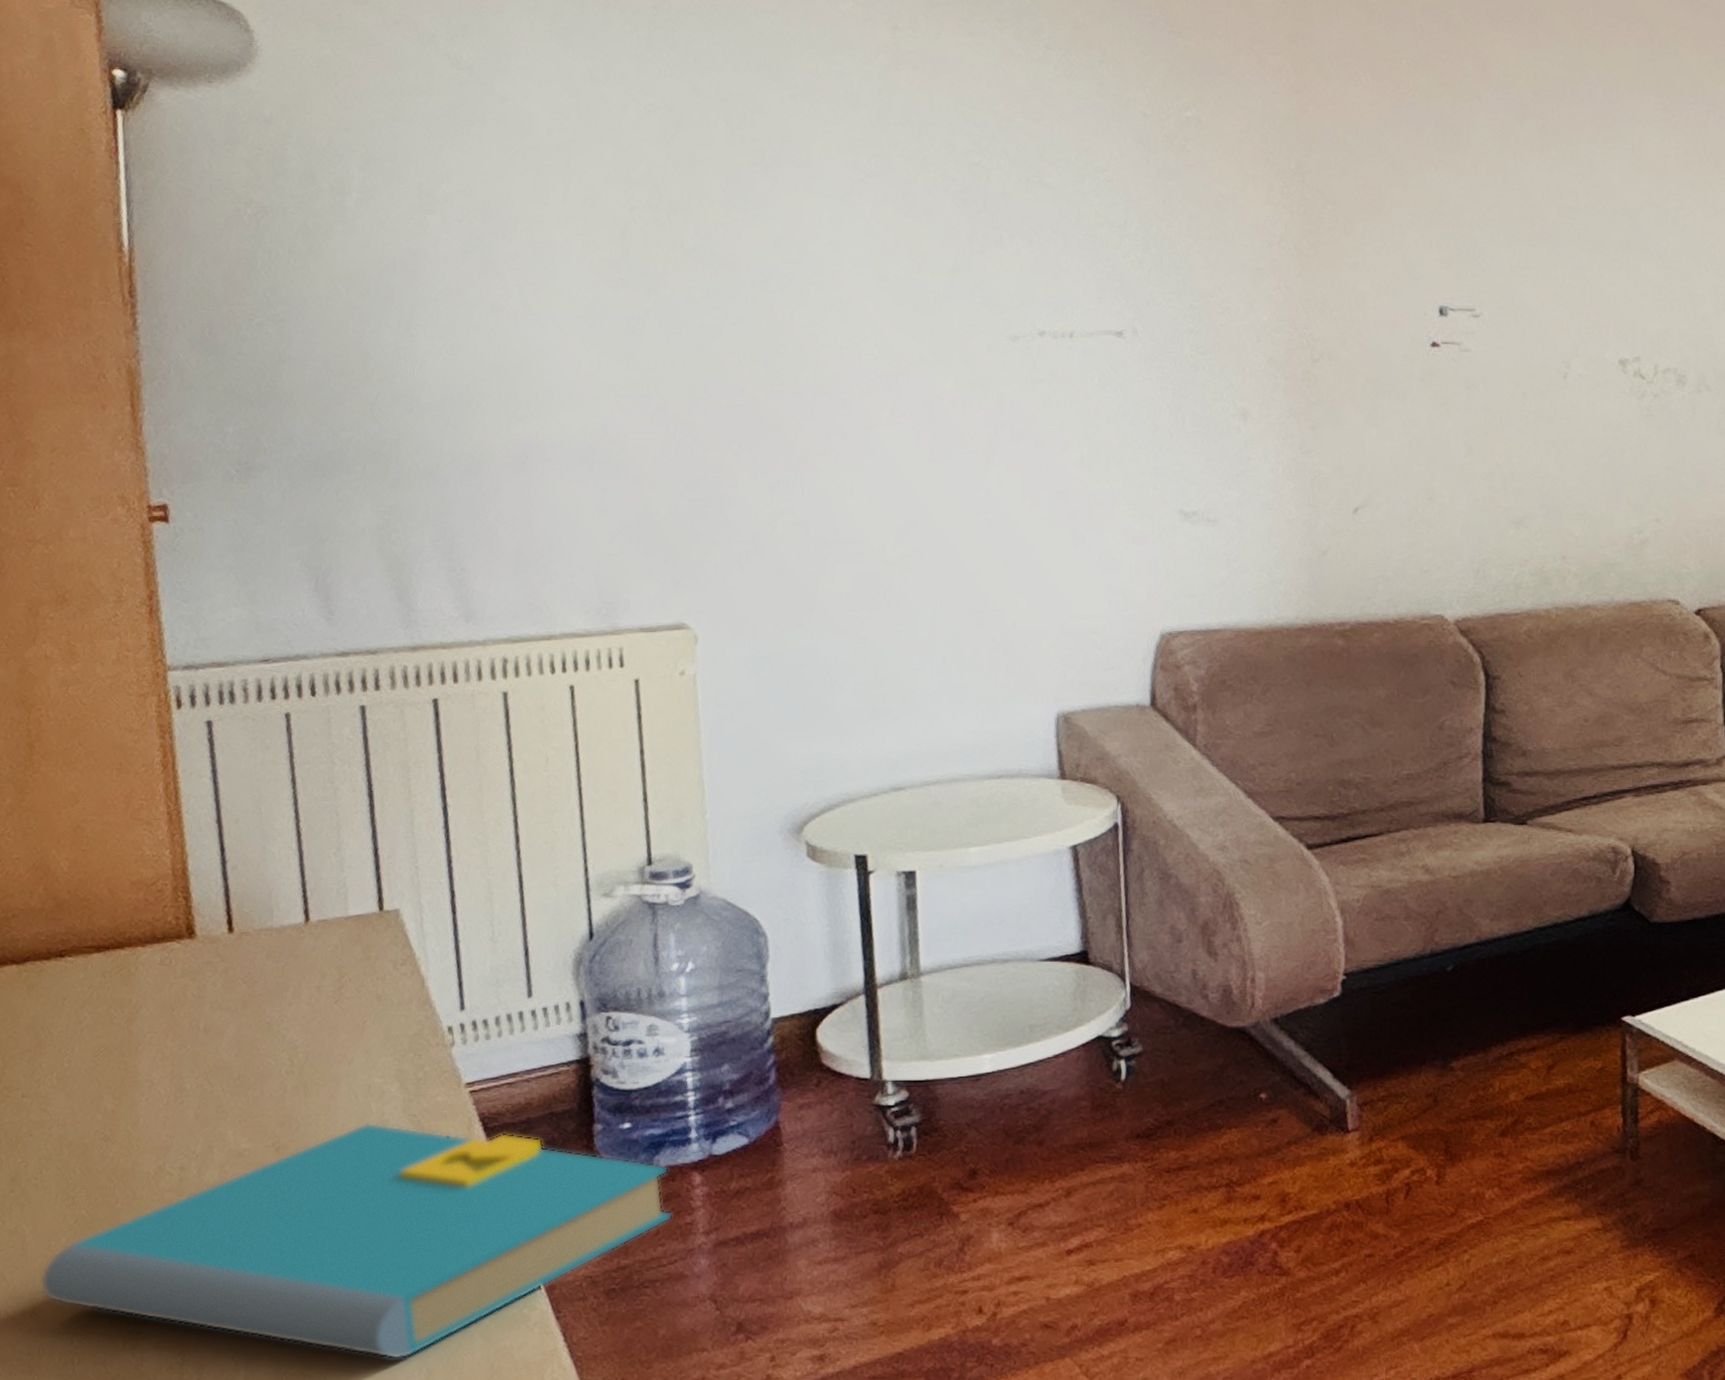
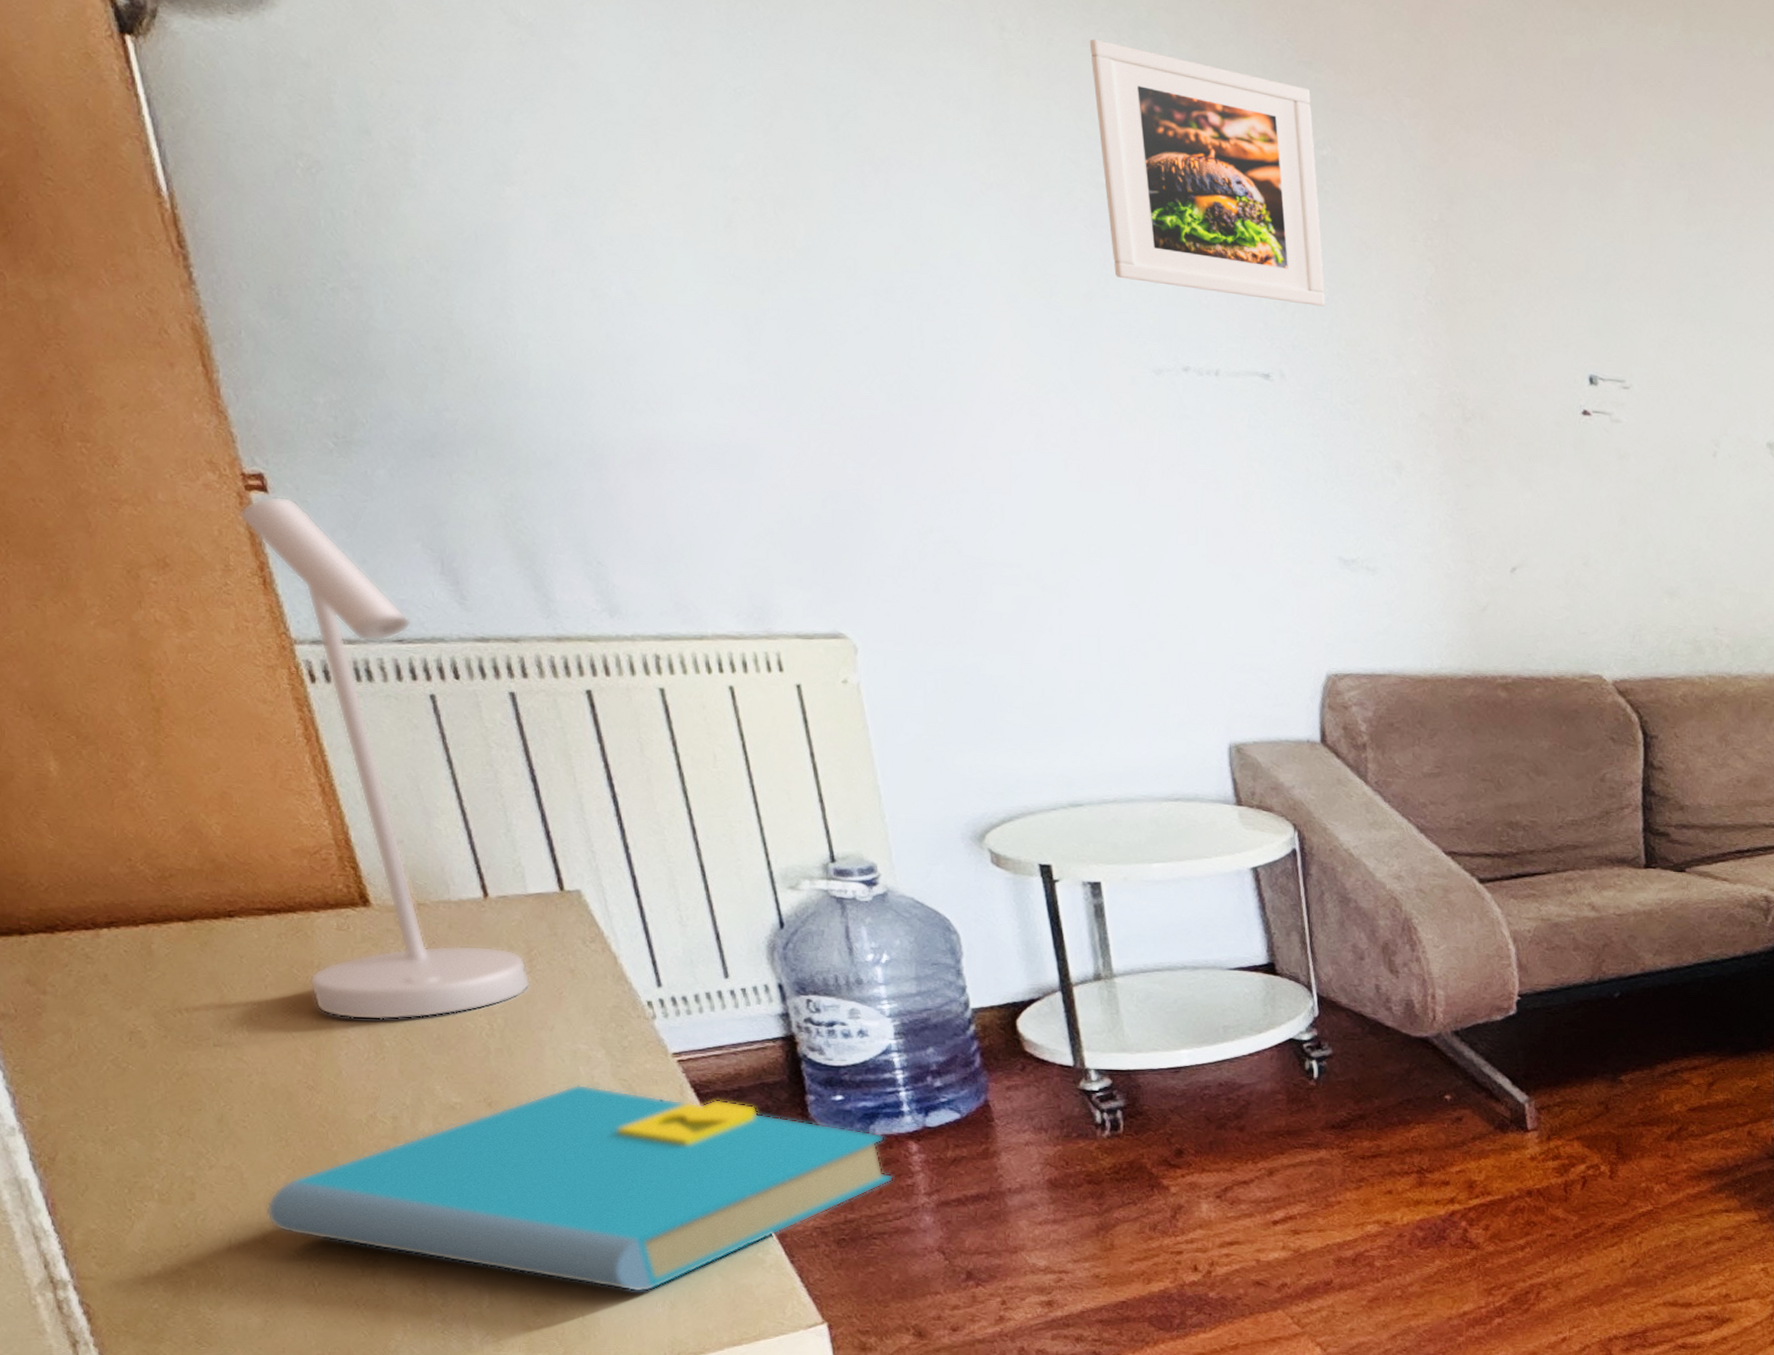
desk lamp: none [123,525,338,1061] -> present [237,496,532,1021]
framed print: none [974,29,1182,261] -> present [1089,39,1326,307]

